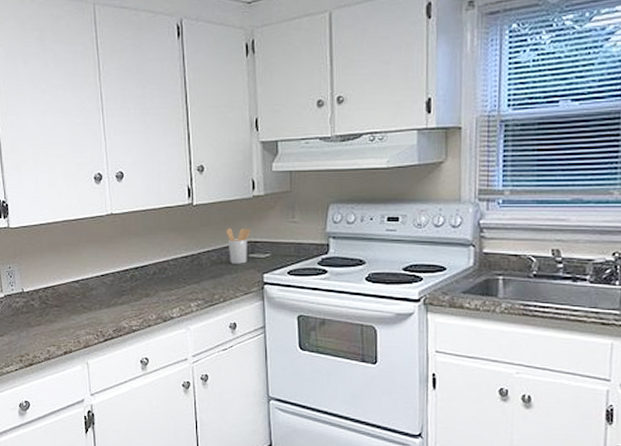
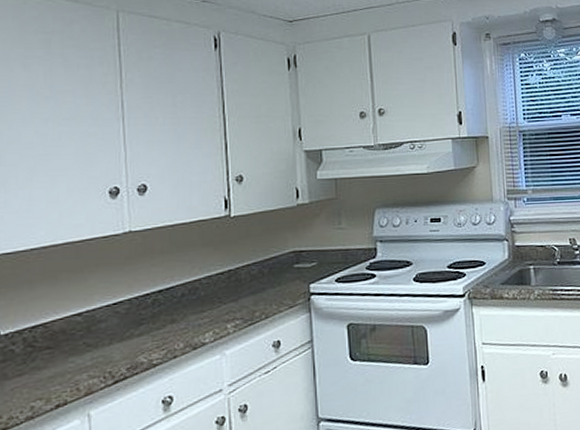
utensil holder: present [226,228,251,264] -> none [268,237,296,277]

